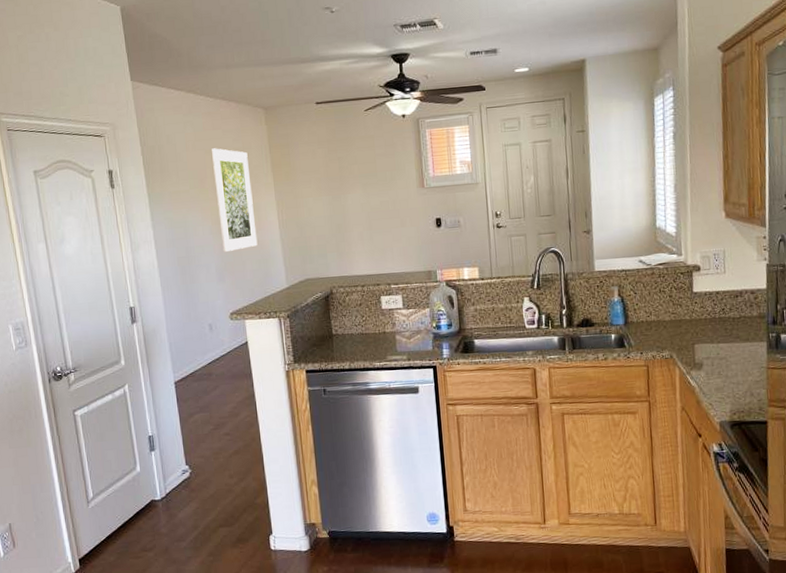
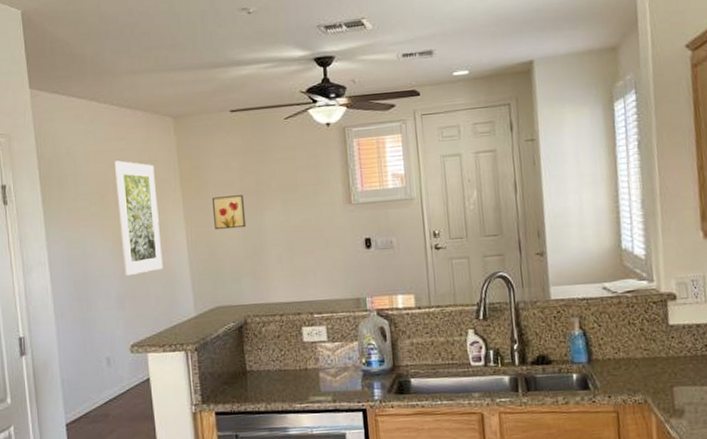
wall art: none [301,179,331,211] -> present [212,195,246,230]

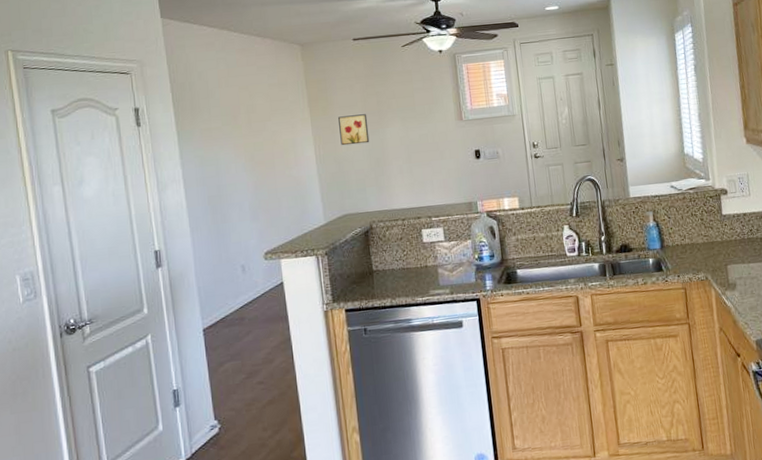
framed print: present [115,160,163,277] -> none [246,84,294,190]

